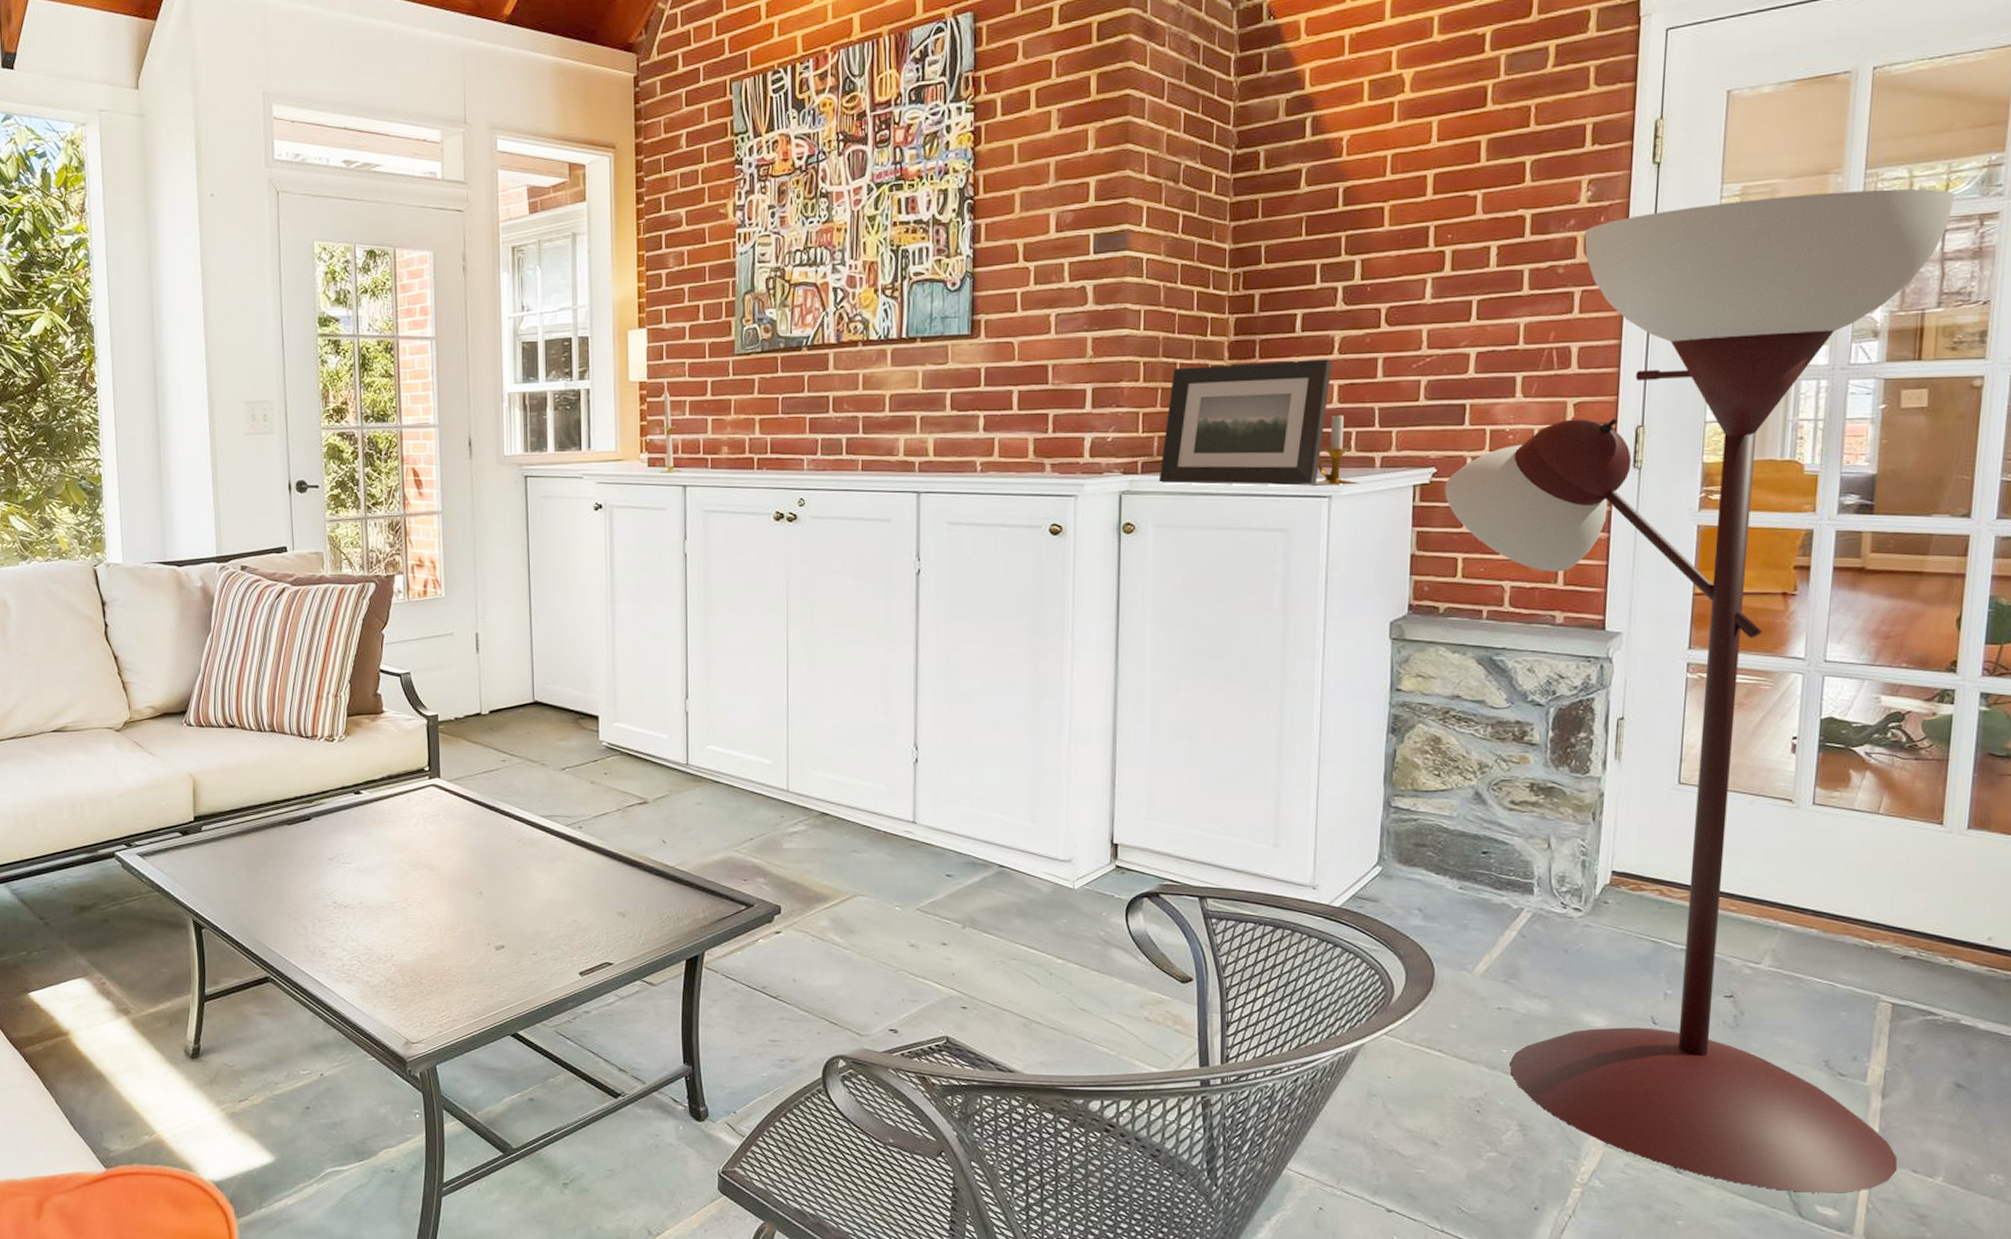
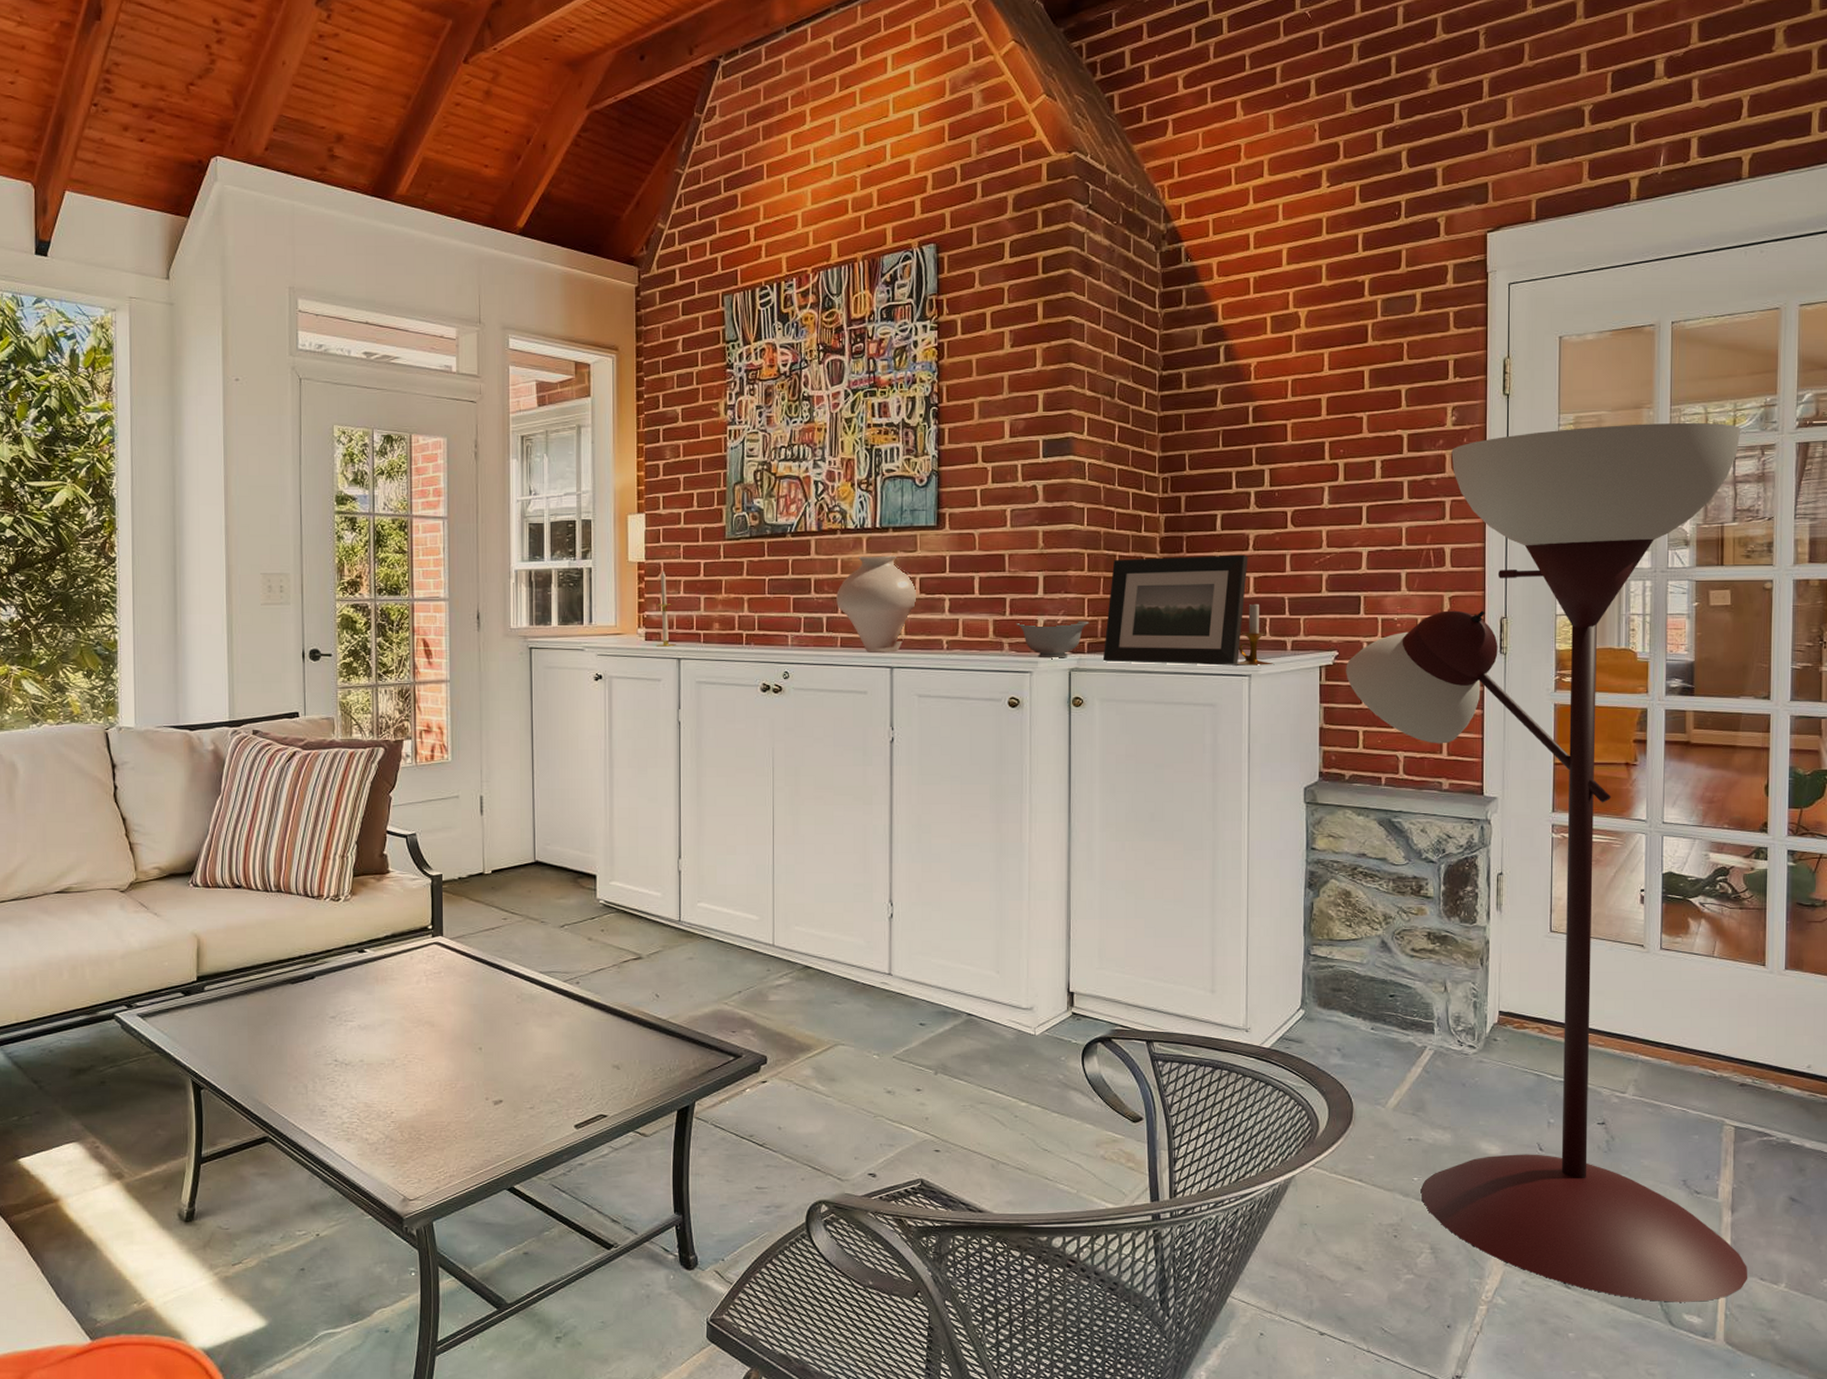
vase: none [857,369,946,478] -> present [836,555,916,654]
bowl: none [1060,437,1144,481] -> present [1016,620,1089,659]

